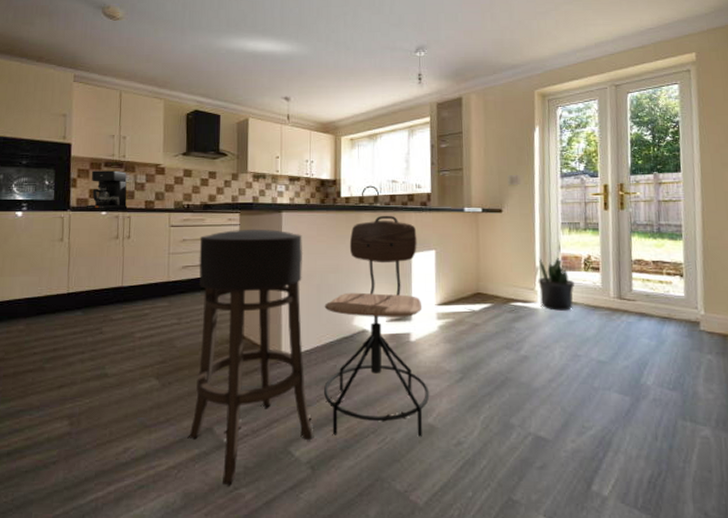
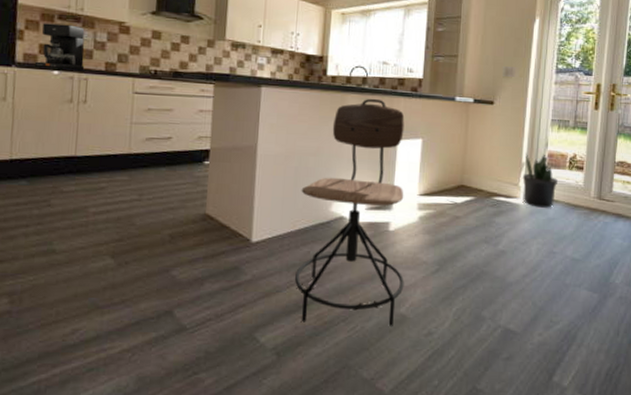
bar stool: present [189,228,313,484] -> none [146,102,282,369]

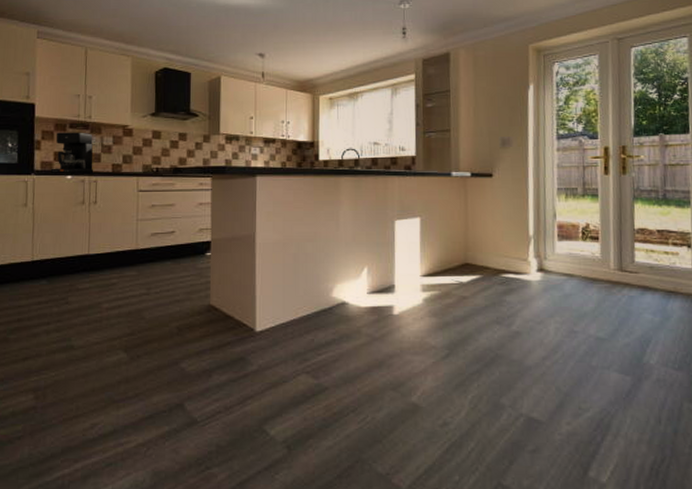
chair: present [294,98,405,326] -> none [300,179,414,416]
planter: present [522,153,558,208] -> none [531,225,571,283]

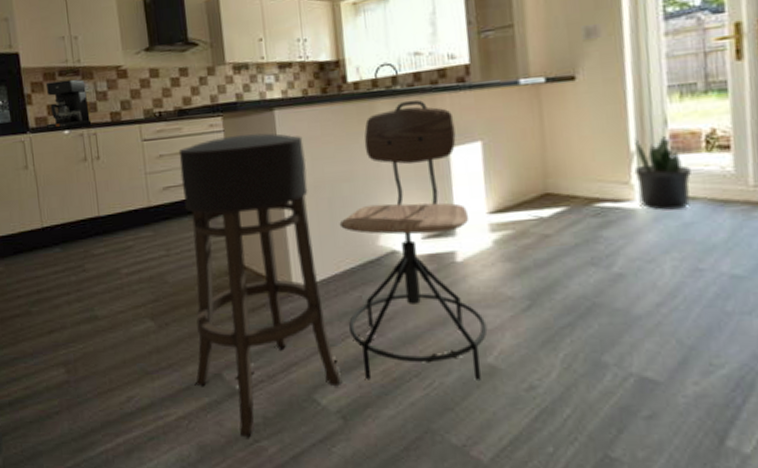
bar stool: none [158,194,289,463] -> present [178,133,341,436]
chair: none [300,179,414,416] -> present [339,99,488,380]
planter: none [531,225,571,283] -> present [634,135,691,210]

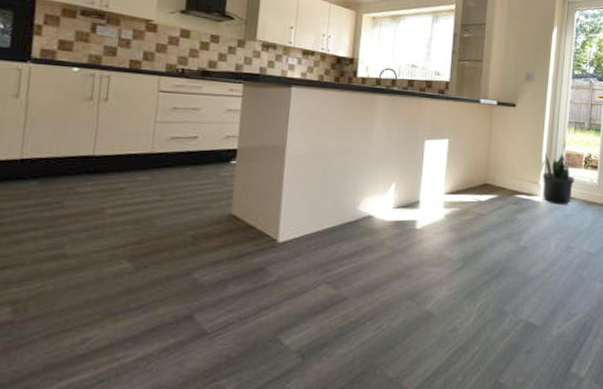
coffee maker: present [45,79,92,131] -> none [52,18,109,68]
bar stool: present [178,133,341,436] -> none [164,101,312,376]
chair: present [339,99,488,380] -> none [321,99,432,324]

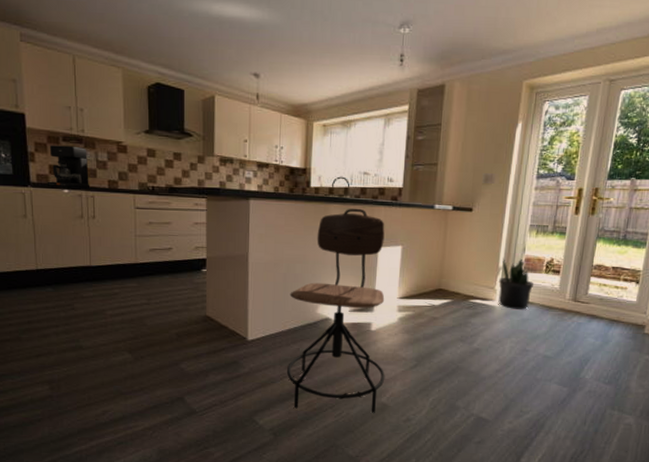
coffee maker: none [52,18,109,68] -> present [47,145,90,189]
chair: none [321,99,432,324] -> present [286,208,385,413]

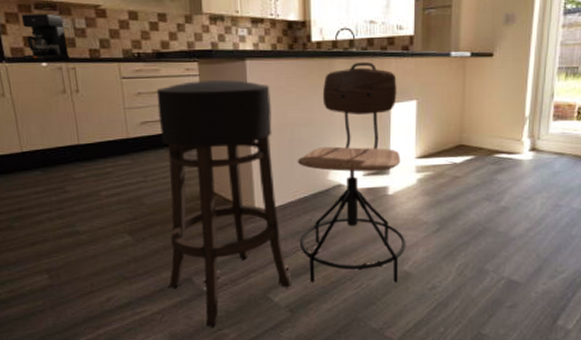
bar stool: none [162,215,276,444] -> present [156,79,291,326]
planter: present [498,258,533,310] -> none [525,105,564,162]

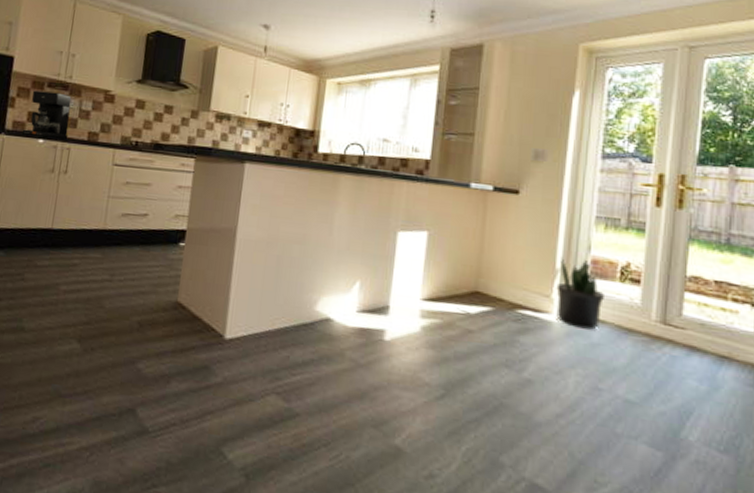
bar stool: present [156,79,291,326] -> none [107,177,266,480]
chair: present [297,61,406,283] -> none [270,180,407,460]
planter: none [525,105,564,162] -> present [556,256,604,330]

